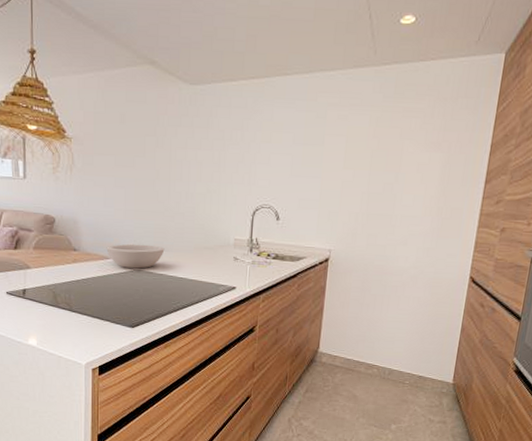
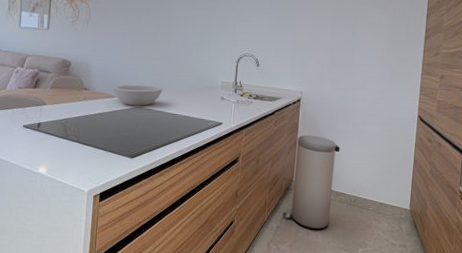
pedal bin: none [305,300,375,406] -> present [282,135,340,231]

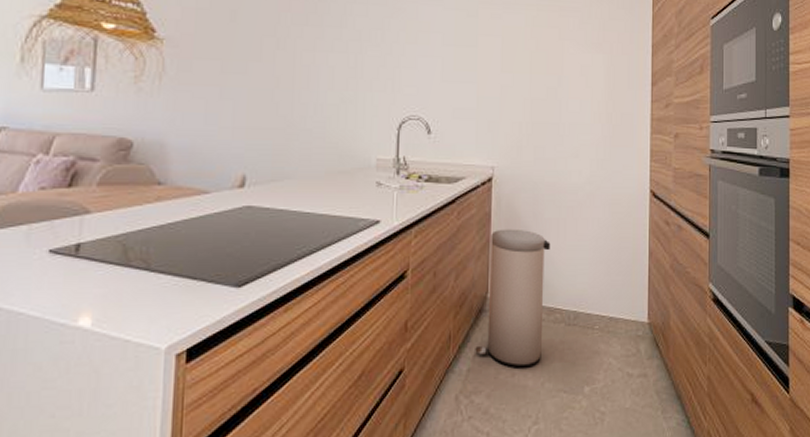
bowl: present [113,84,163,106] -> none [205,171,286,204]

